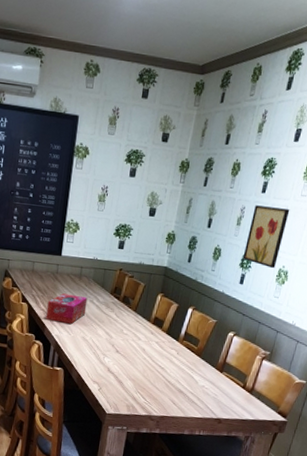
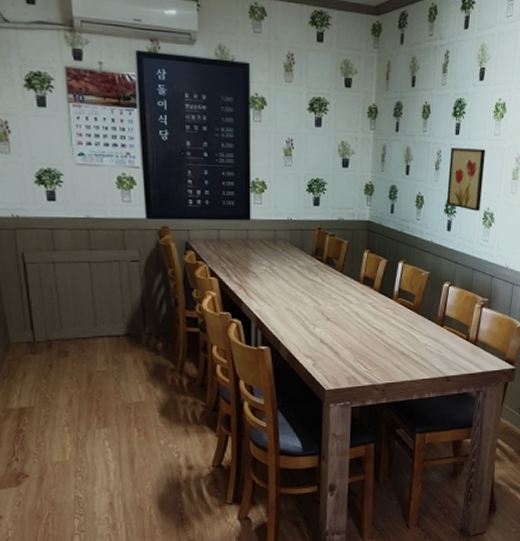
tissue box: present [45,293,88,325] -> none [241,262,287,296]

